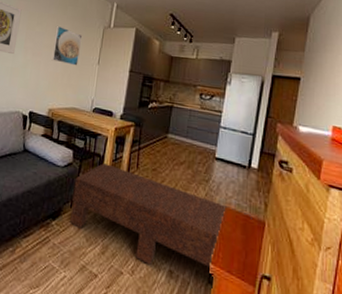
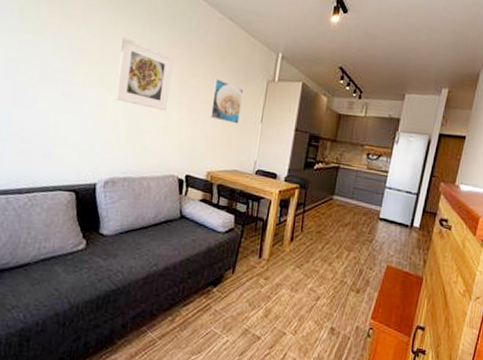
coffee table: present [70,163,252,269] -> none [232,227,411,324]

